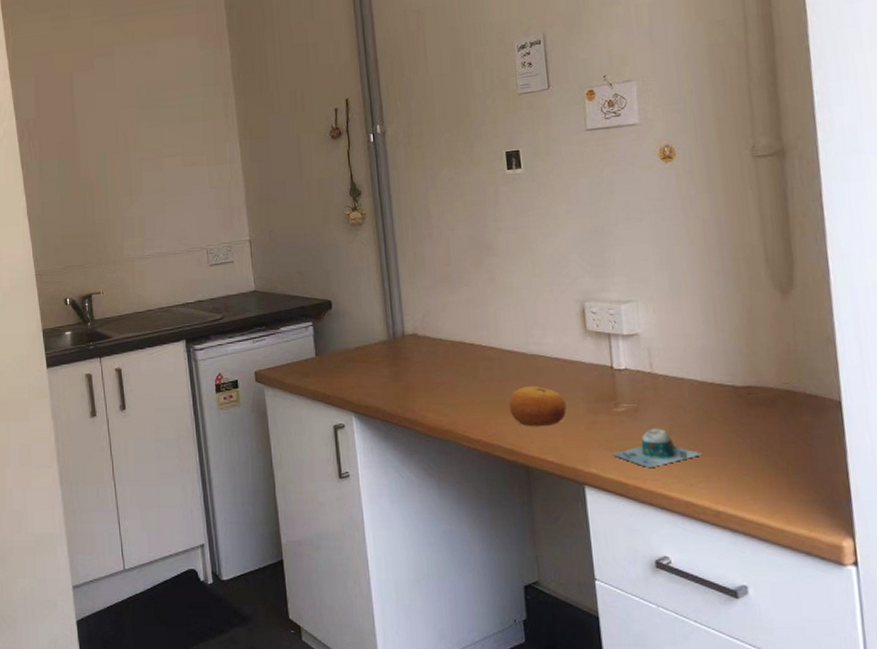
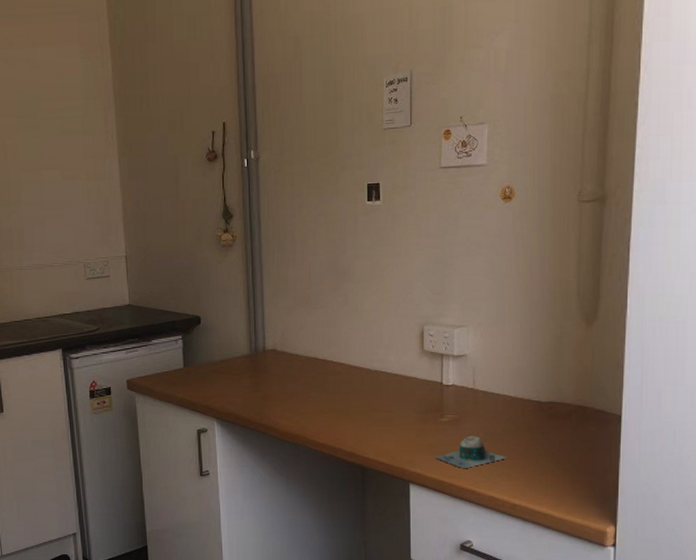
fruit: present [509,386,567,427] -> none [352,398,400,434]

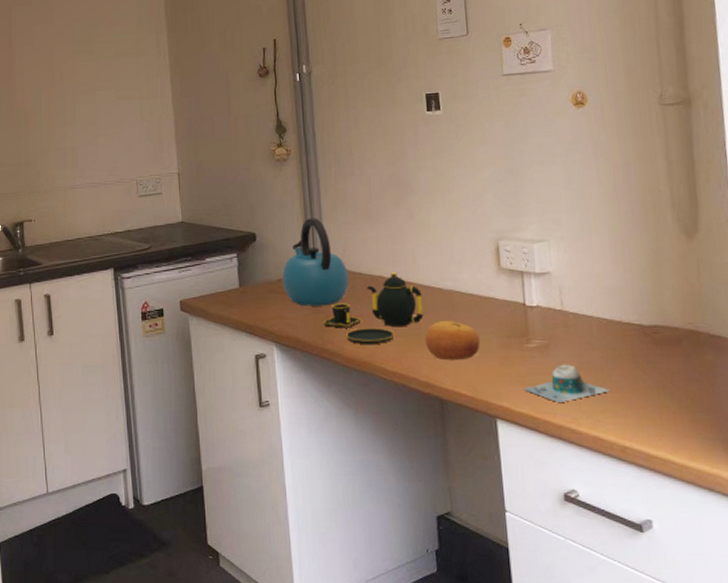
kettle: none [224,302,287,385] -> present [282,218,349,306]
teapot: none [261,354,352,419] -> present [323,273,424,344]
fruit: none [352,398,400,434] -> present [425,321,480,361]

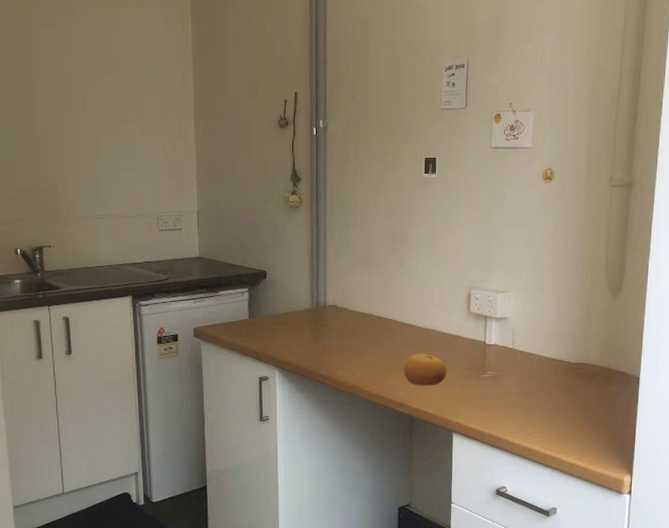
kettle: present [282,218,349,306] -> none [287,261,345,338]
teapot: present [323,273,424,344] -> none [320,312,404,371]
mug: present [524,364,610,402] -> none [476,391,540,420]

